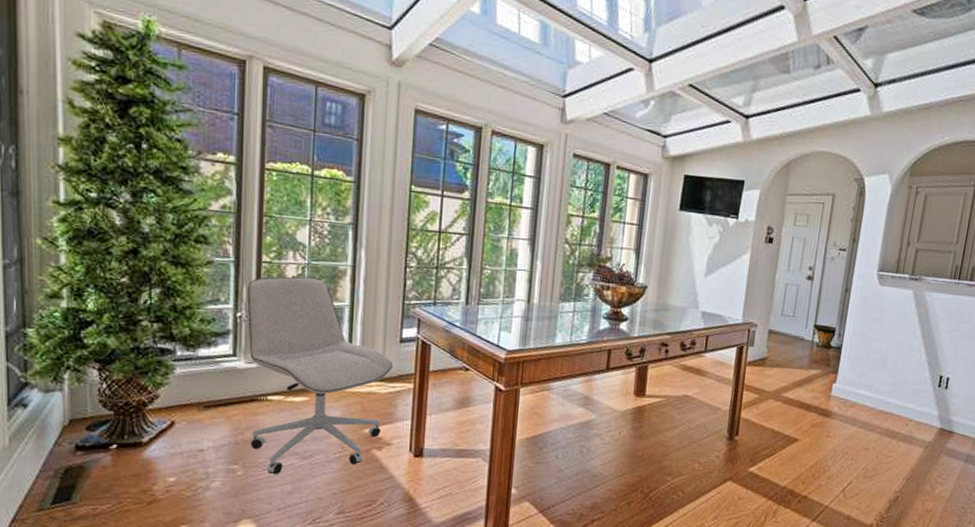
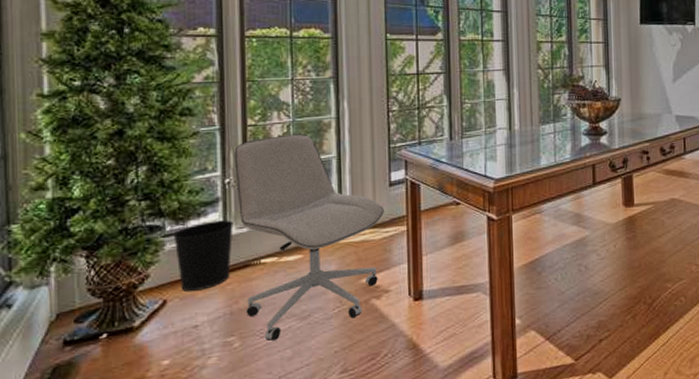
wastebasket: none [183,352,244,418] -> present [173,220,235,292]

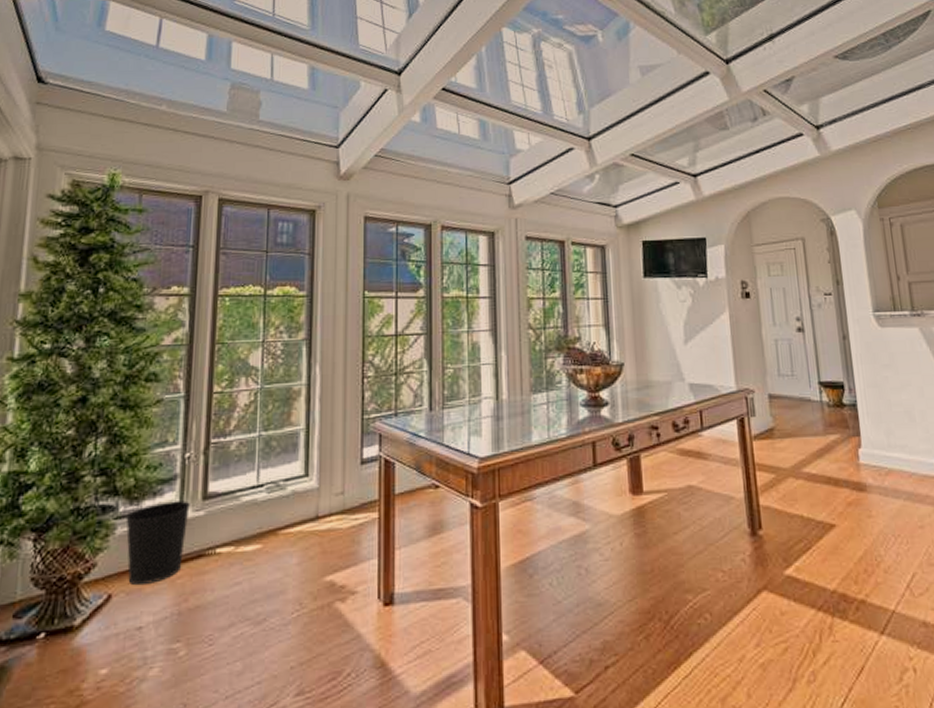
office chair: present [234,133,384,342] -> none [195,402,354,651]

